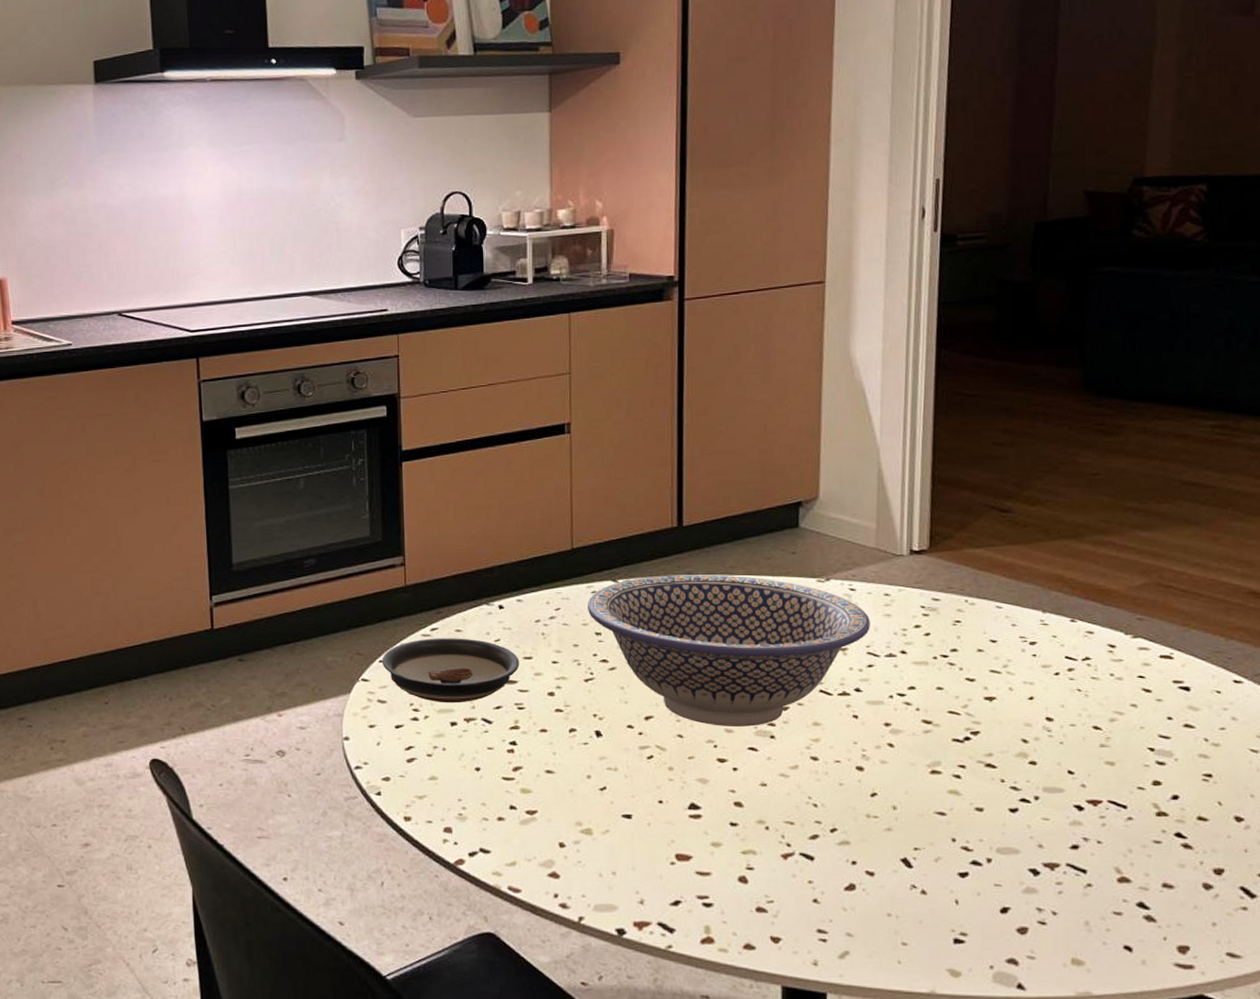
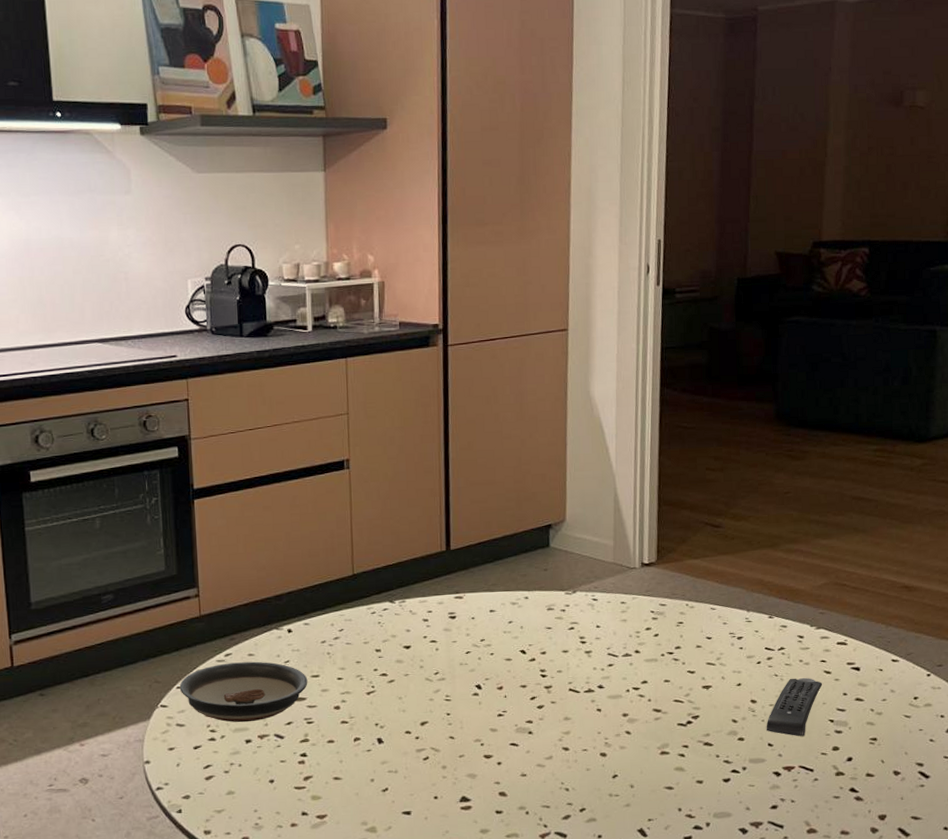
bowl: present [588,574,870,727] -> none [368,591,610,727]
remote control: none [1065,694,1141,766] -> present [766,678,823,737]

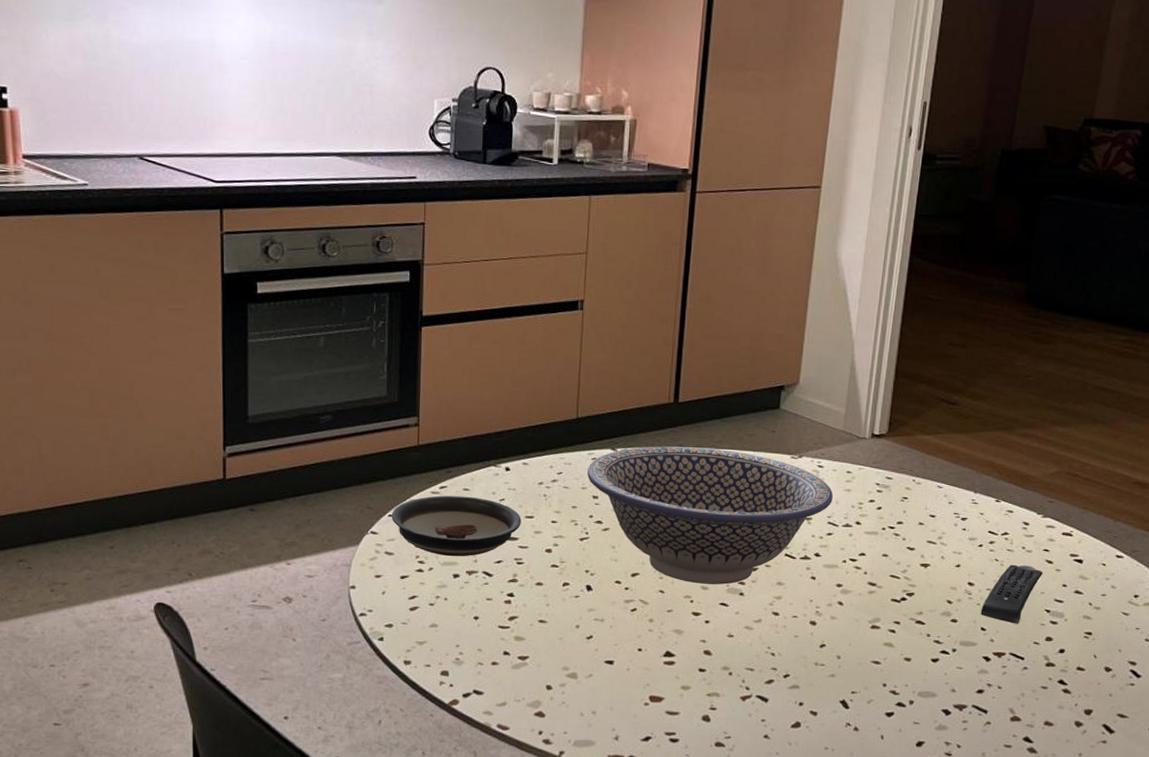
bowl: none [368,591,610,727] -> present [587,446,833,585]

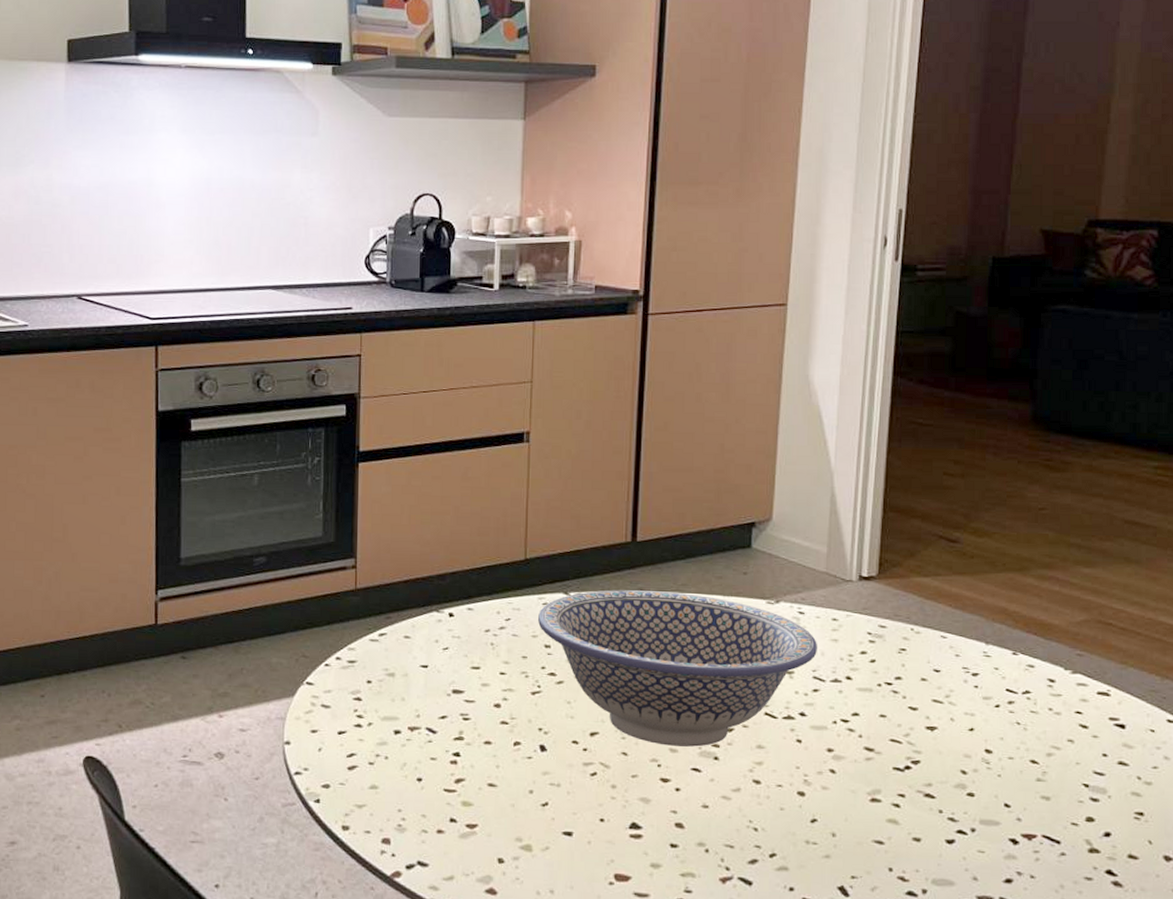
saucer: present [391,495,522,557] -> none [328,643,467,711]
remote control: present [980,564,1043,624] -> none [1003,728,1077,800]

